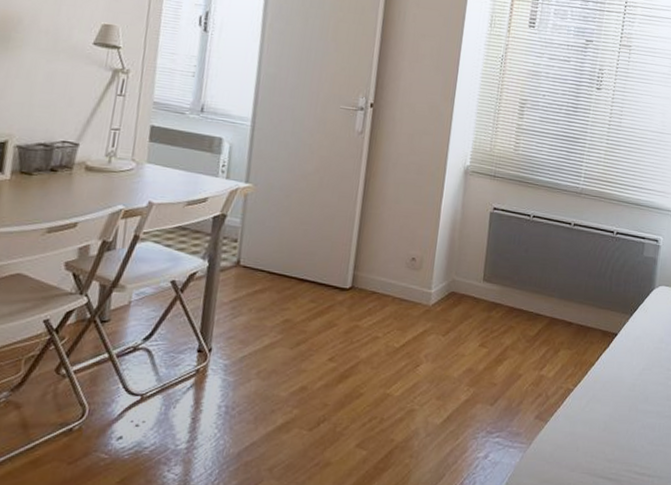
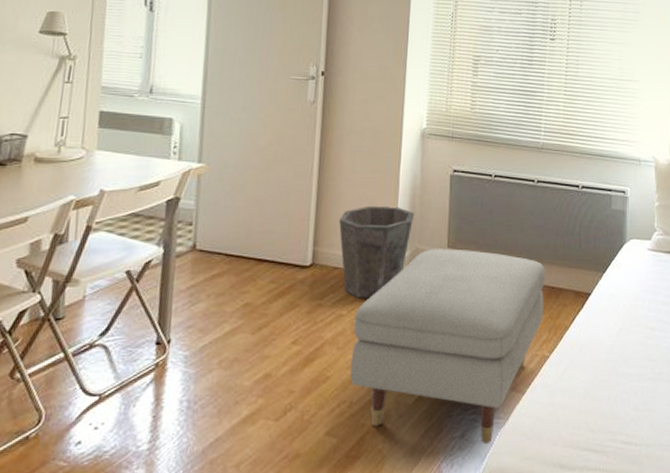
waste bin: none [379,235,454,323] -> present [339,205,415,298]
ottoman: none [382,281,576,465] -> present [350,249,546,444]

